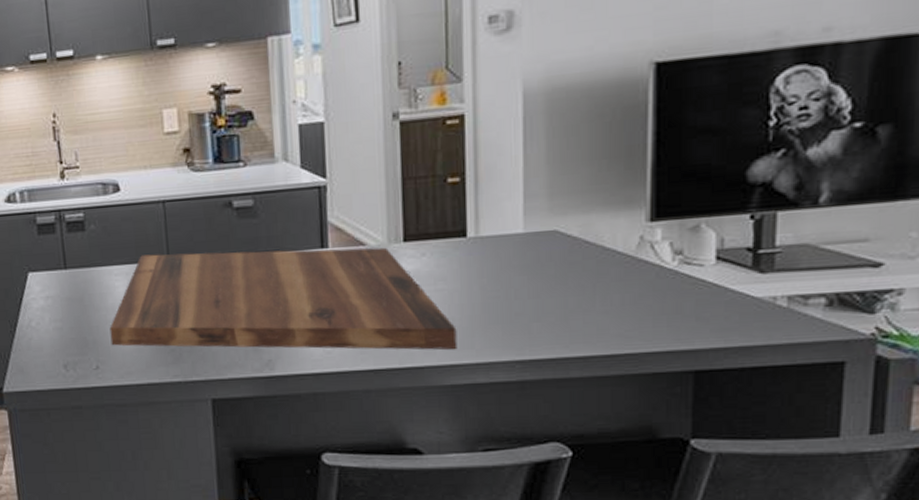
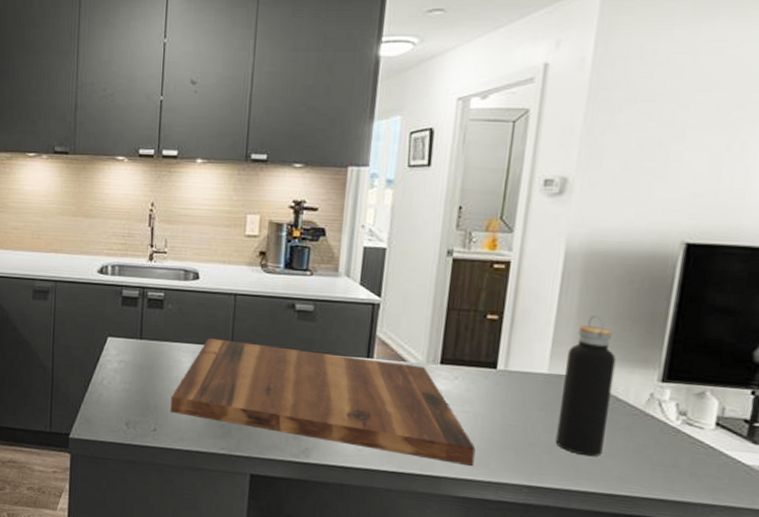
water bottle: none [542,159,598,317] -> present [555,315,617,457]

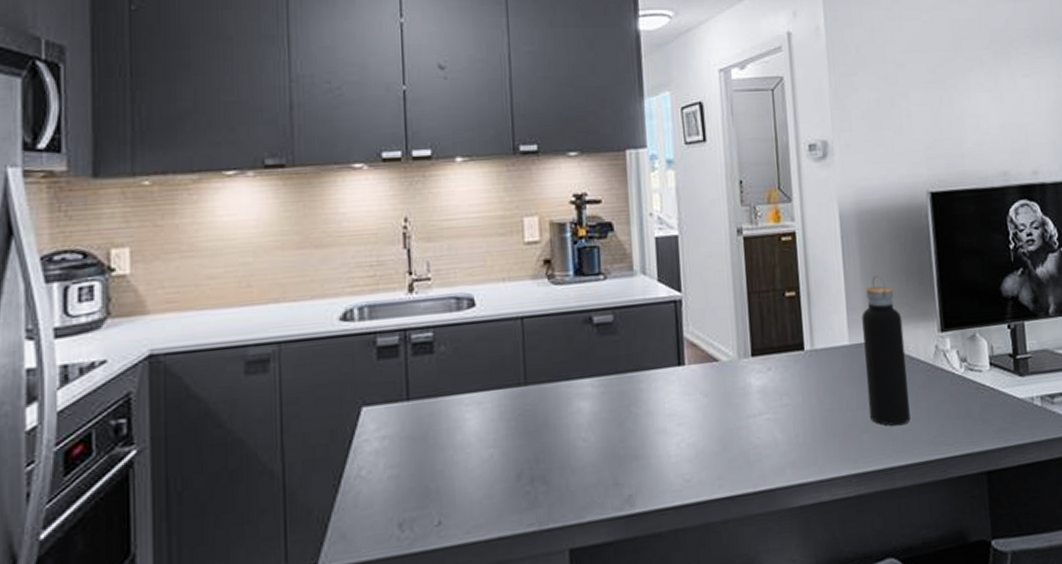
cutting board: present [170,338,476,467] -> none [456,362,803,493]

